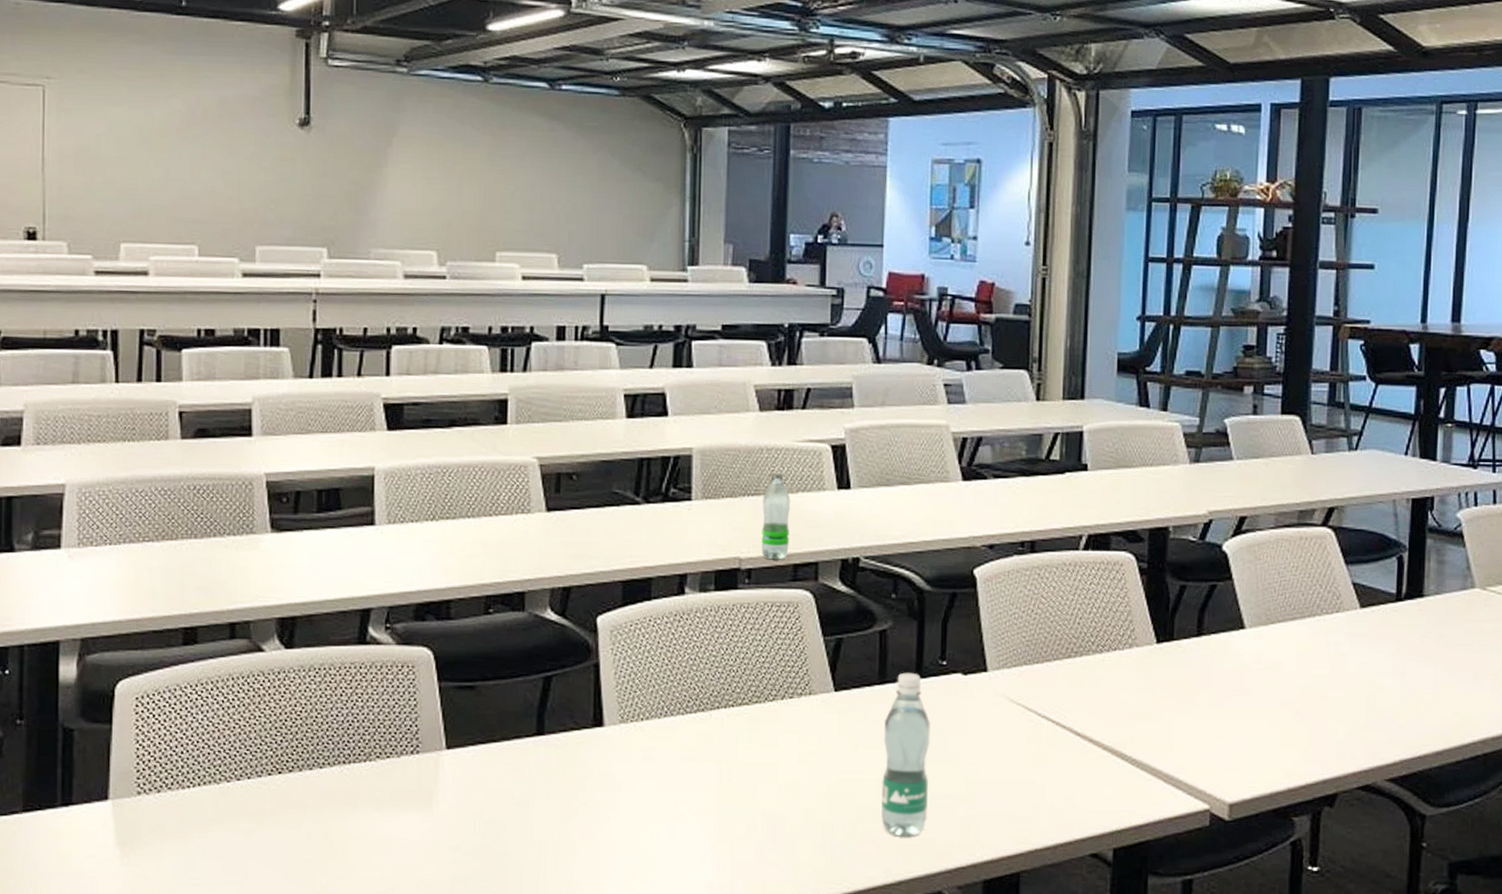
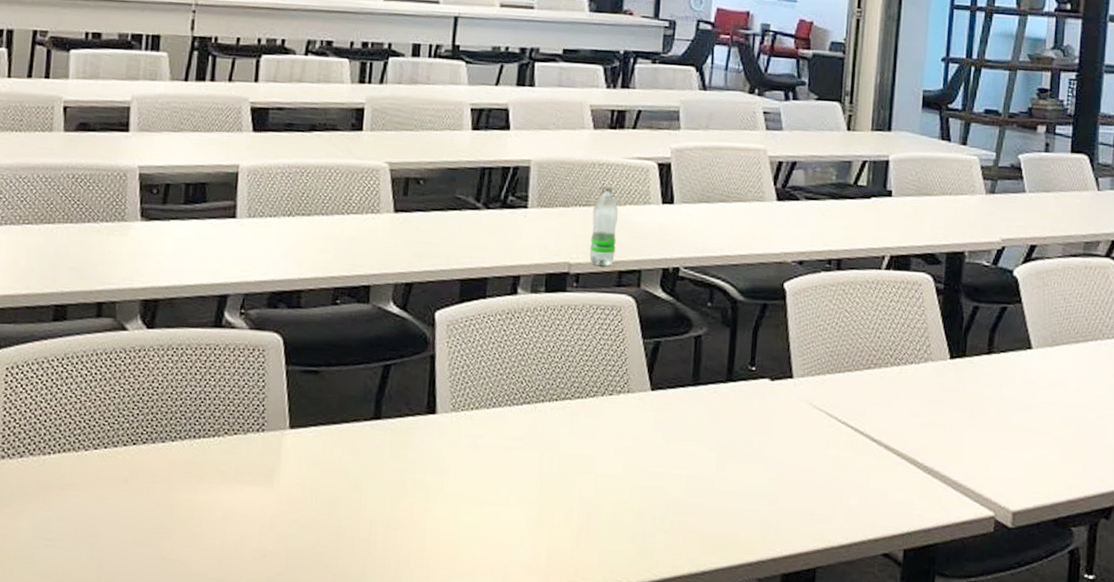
bottle: present [881,672,931,836] -> none [689,376,739,530]

